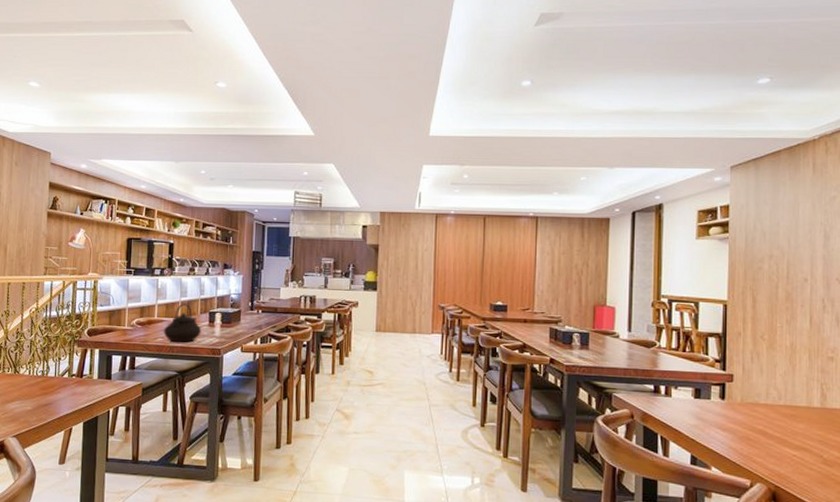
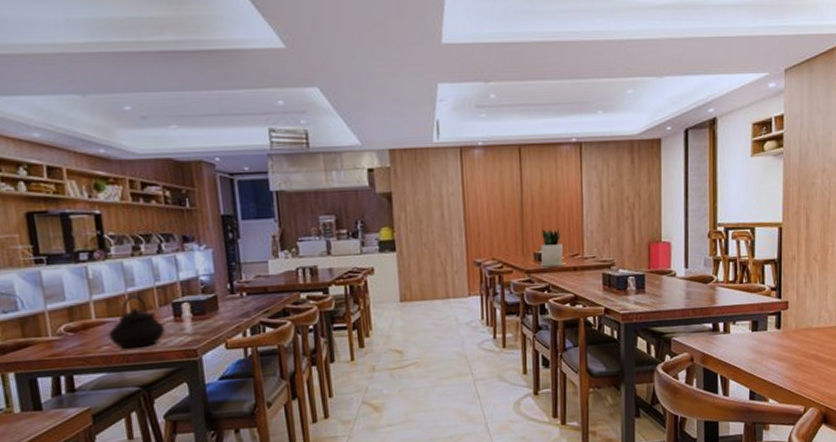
planter: none [494,284,516,318] -> present [539,228,565,268]

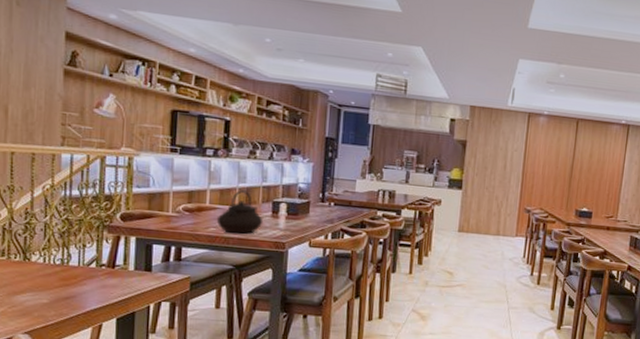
planter: present [539,228,565,268] -> none [578,191,602,225]

